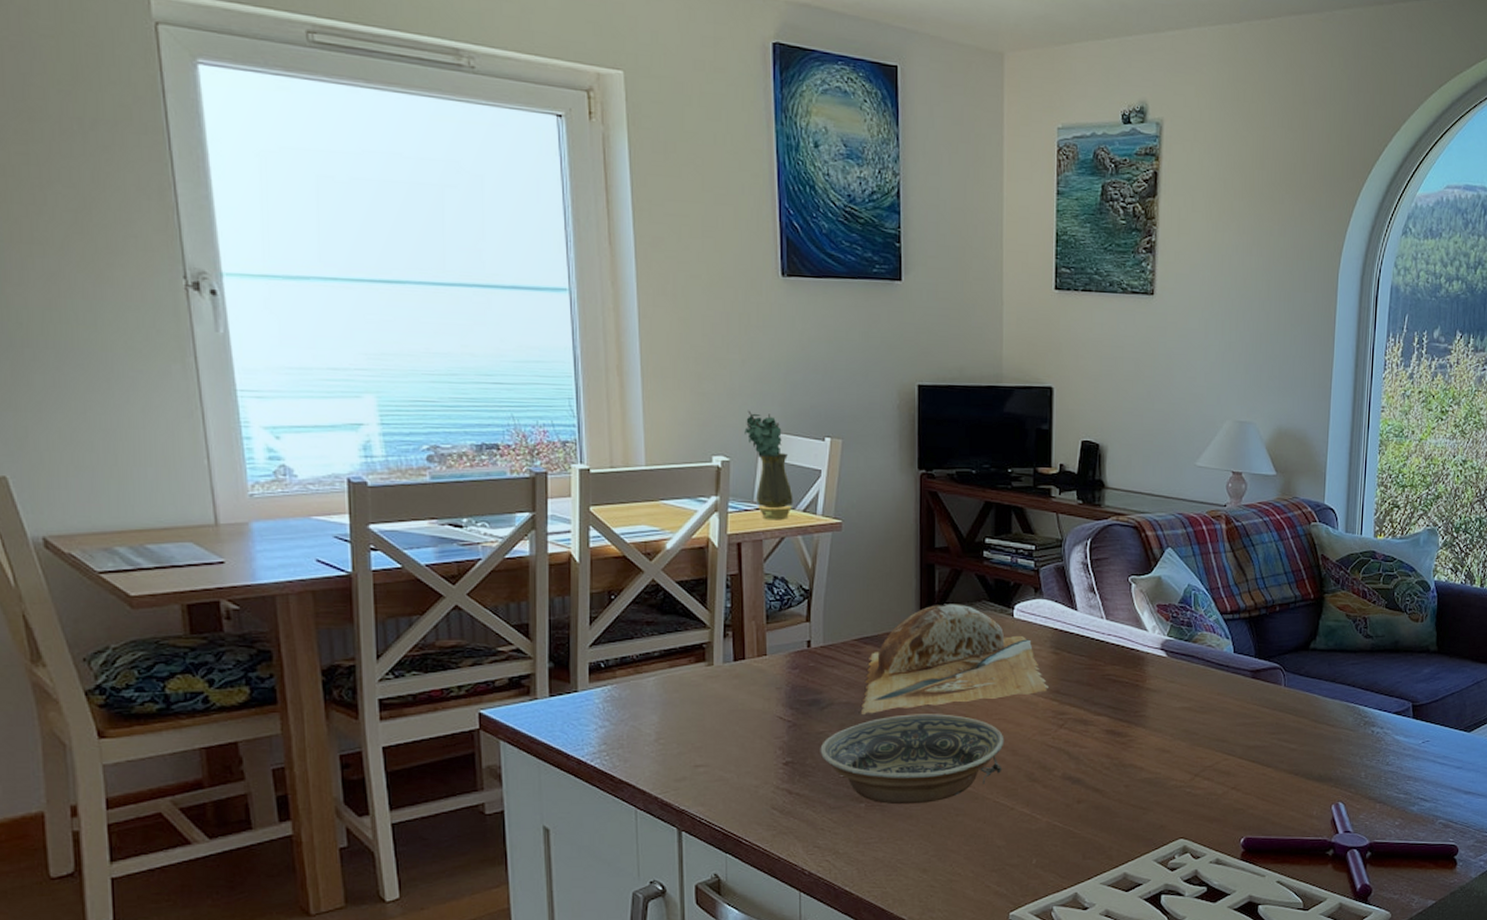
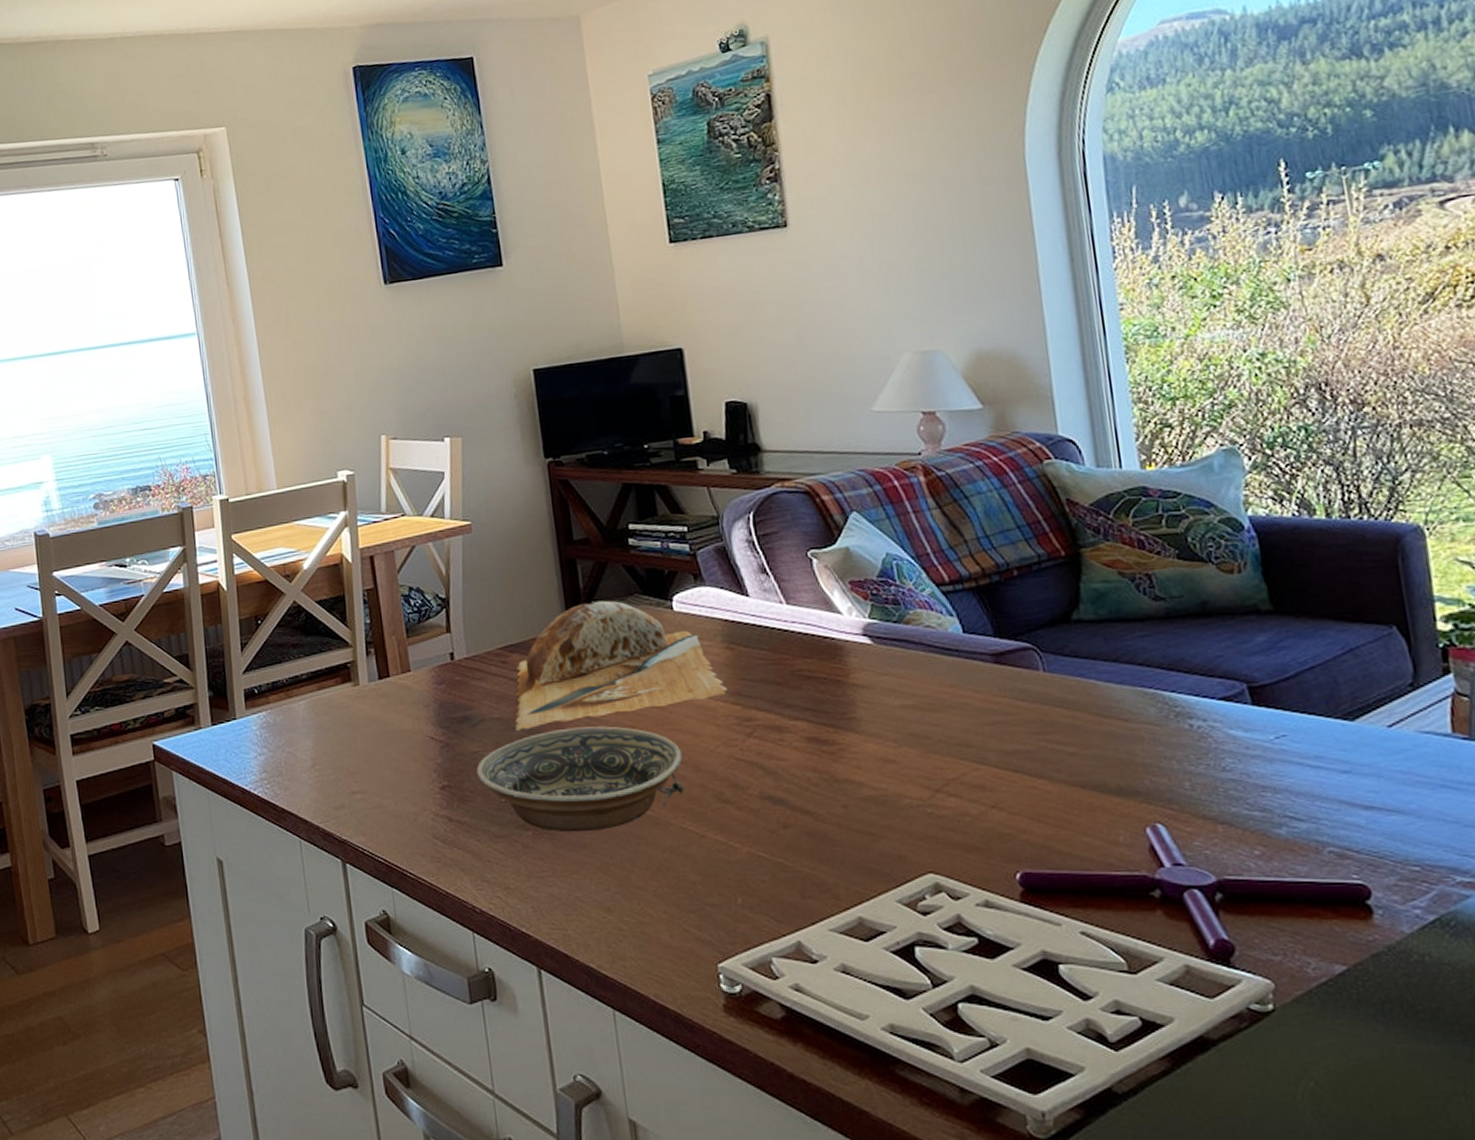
vase: present [744,410,793,520] -> none [365,421,421,530]

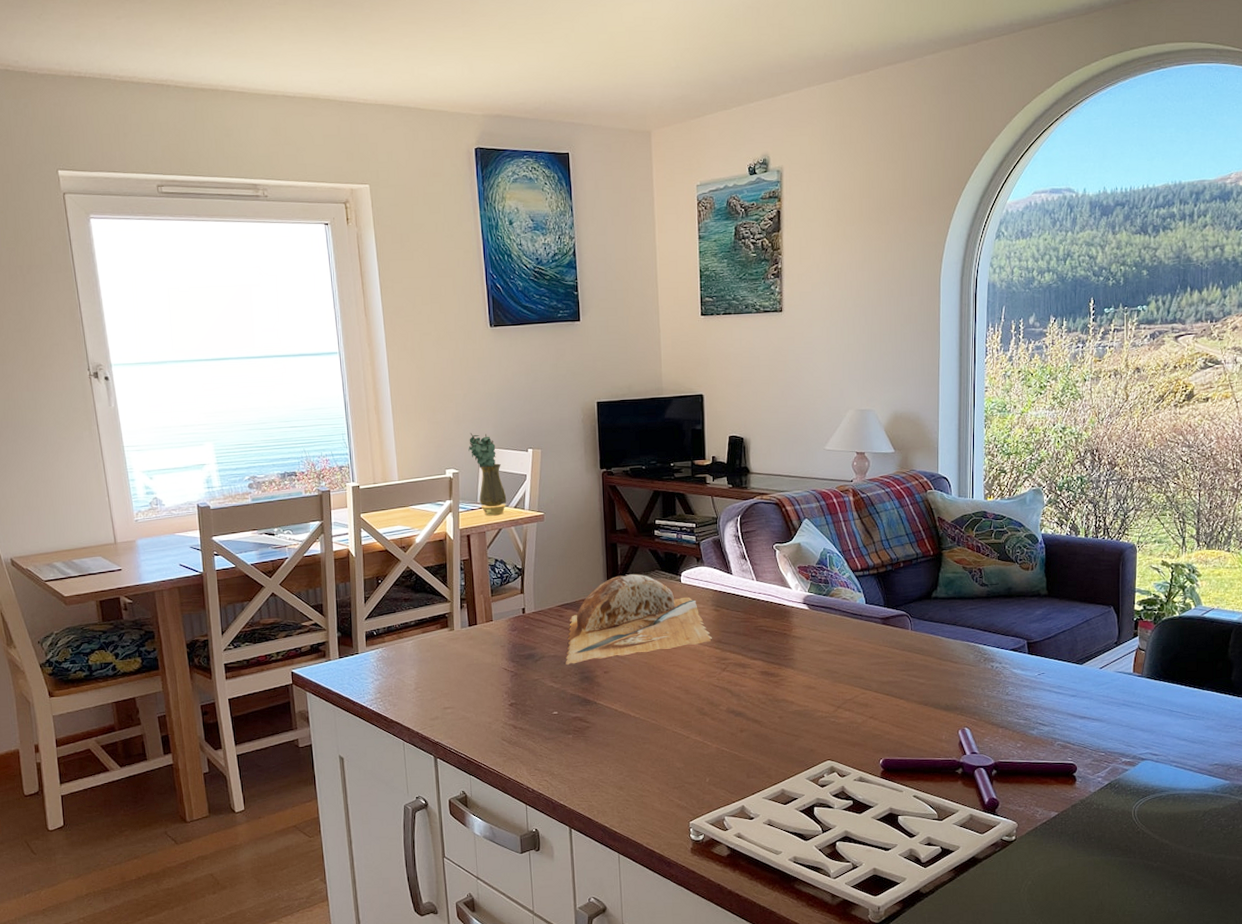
vase: none [365,421,421,530] -> present [468,432,507,516]
bowl: present [476,726,685,833] -> none [536,662,679,736]

